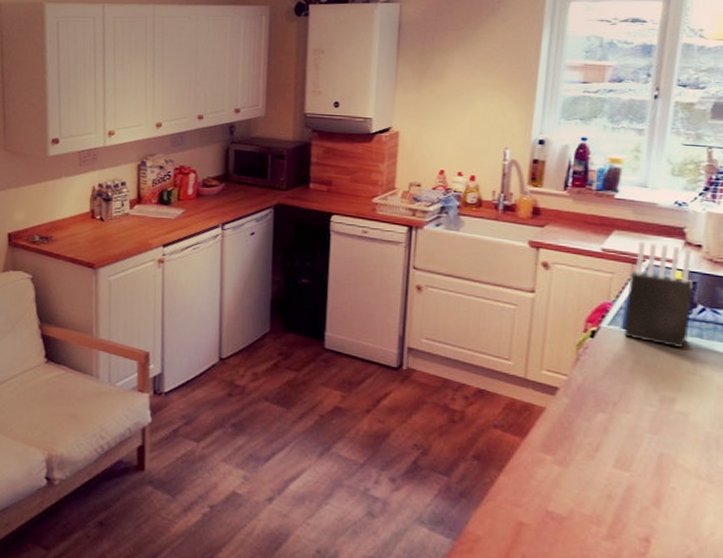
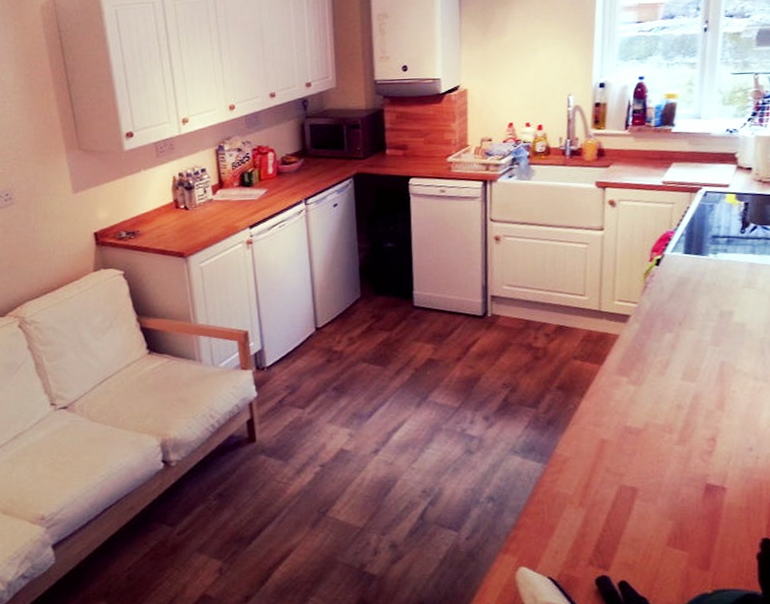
knife block: present [624,242,695,349] -> none [685,170,747,266]

